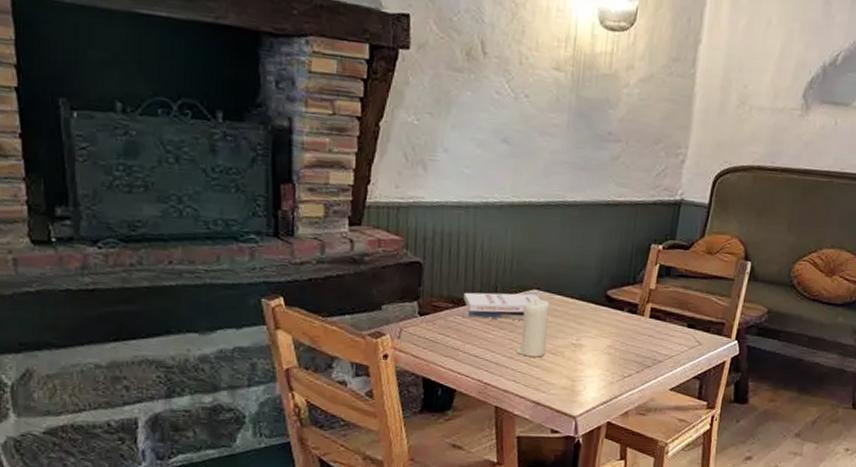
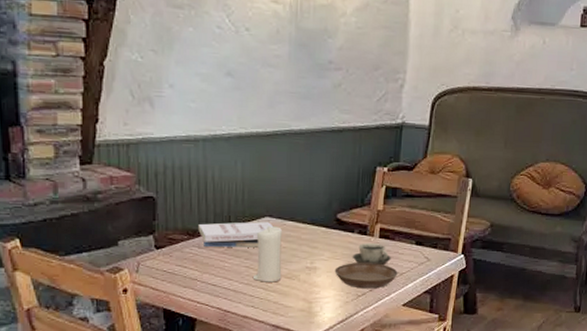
saucer: none [601,342,667,371] -> present [334,263,398,289]
cup: none [620,322,661,347] -> present [352,243,391,266]

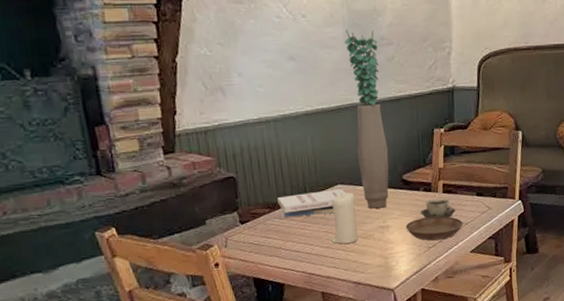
vase: none [288,48,325,247] -> present [344,29,389,209]

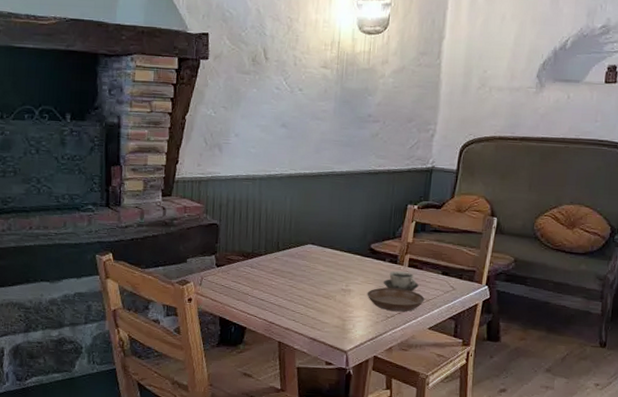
books: present [277,189,346,217] -> none [252,247,315,270]
candle: present [331,192,358,244] -> none [295,252,322,301]
vase: present [344,29,389,209] -> none [330,105,365,272]

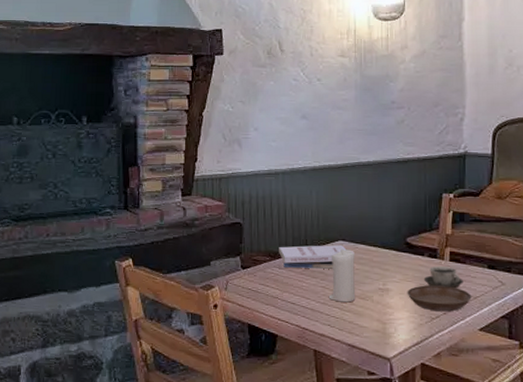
books: none [252,247,315,270] -> present [279,245,347,269]
candle: none [295,252,322,301] -> present [328,249,356,303]

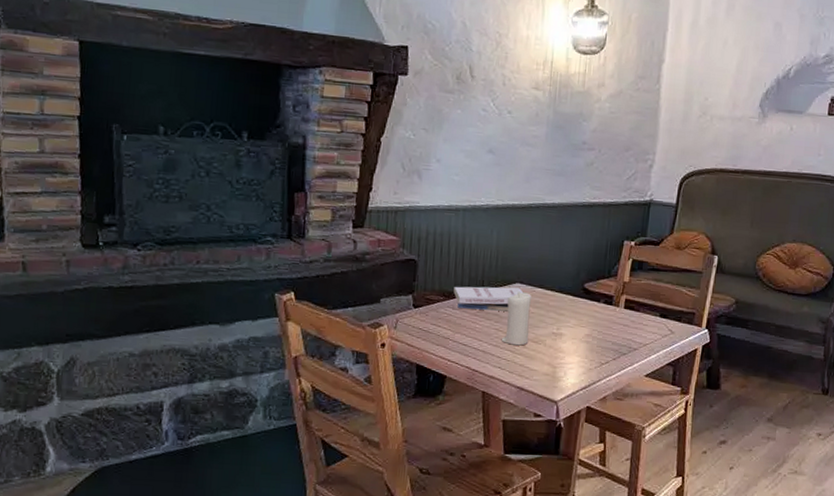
saucer: present [407,285,472,312] -> none [579,331,642,358]
cup: present [423,266,463,289] -> none [597,313,635,336]

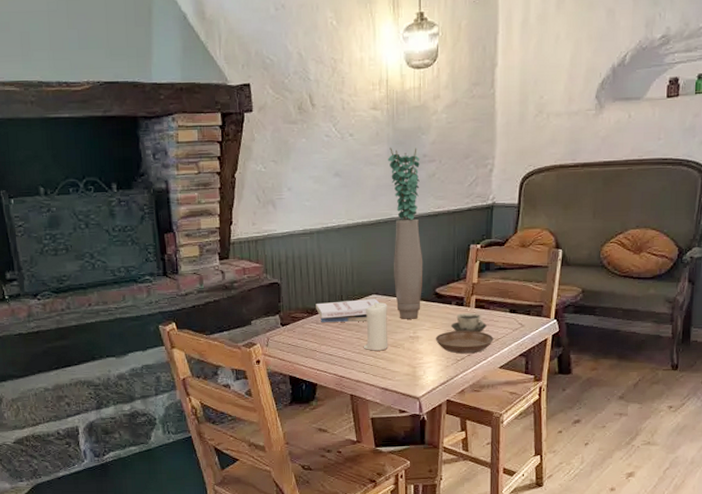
vase: none [540,130,579,314] -> present [387,147,423,319]
saucer: none [579,331,642,358] -> present [435,330,494,354]
cup: none [597,313,635,336] -> present [450,313,487,333]

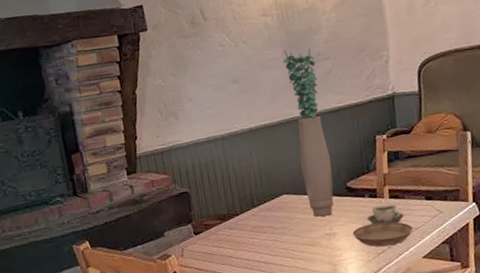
books: present [316,299,380,322] -> none [227,199,292,228]
candle: present [363,302,388,351] -> none [277,201,306,252]

